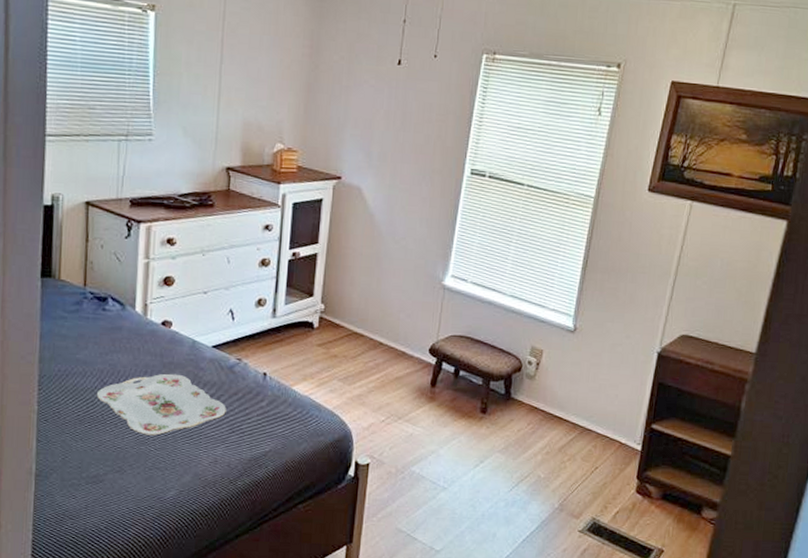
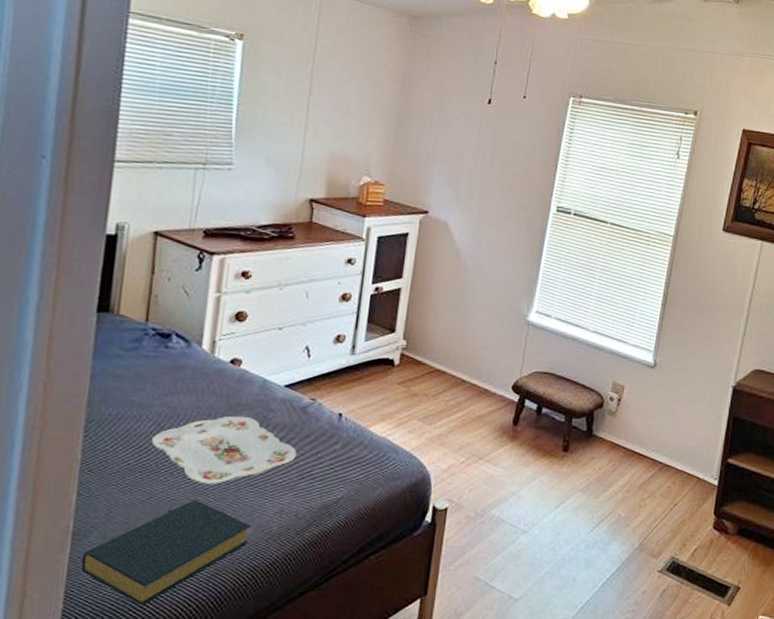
hardback book: none [44,448,189,541] -> present [80,499,251,607]

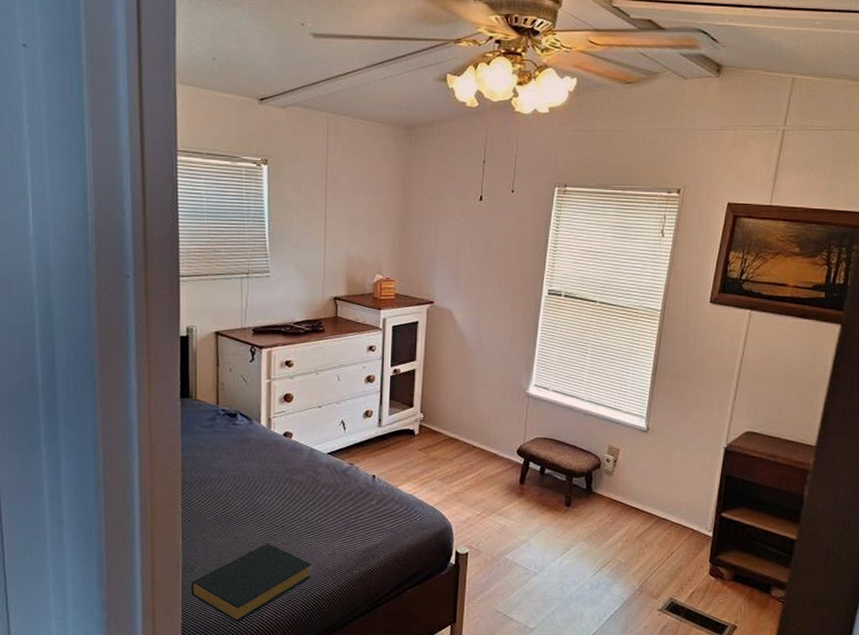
serving tray: present [151,415,297,485] -> none [230,478,342,532]

